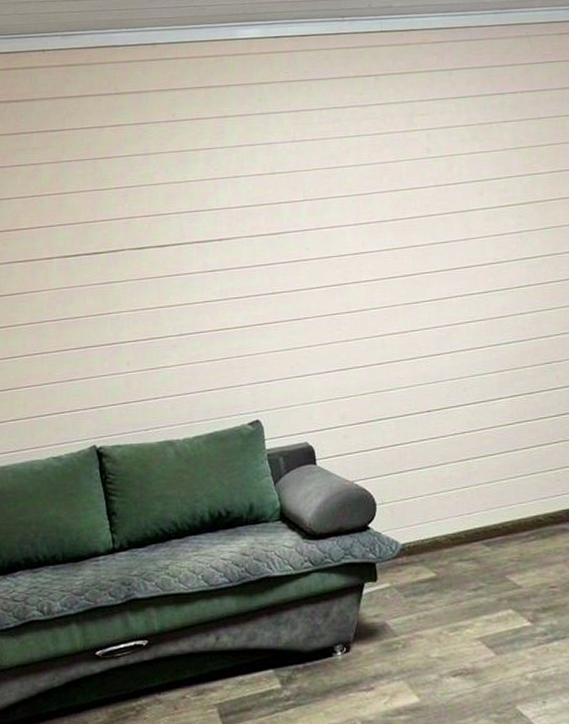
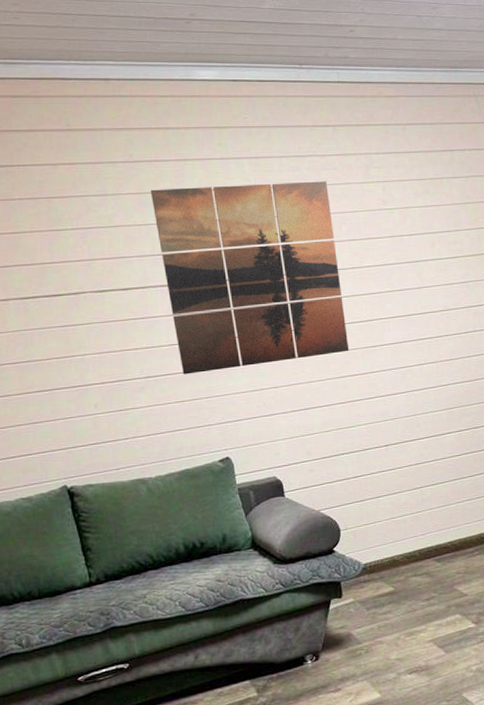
wall art: none [190,131,389,332] -> present [150,181,350,375]

